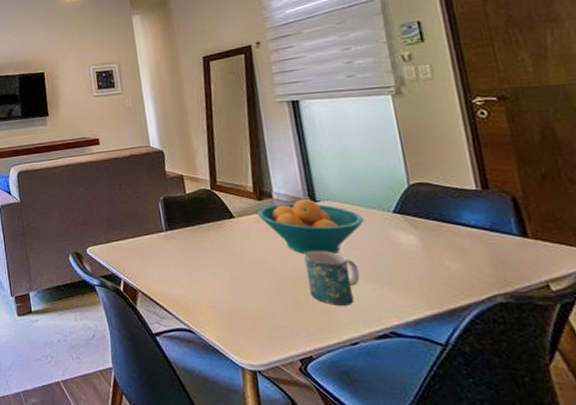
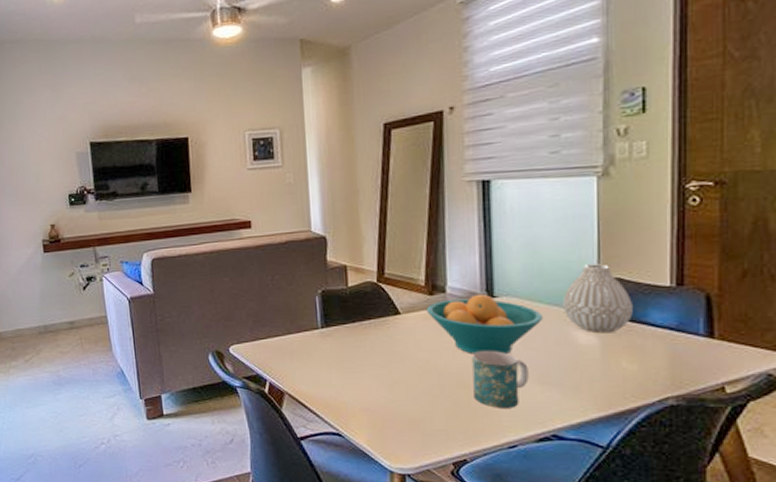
vase: none [379,170,447,234] -> present [563,264,633,334]

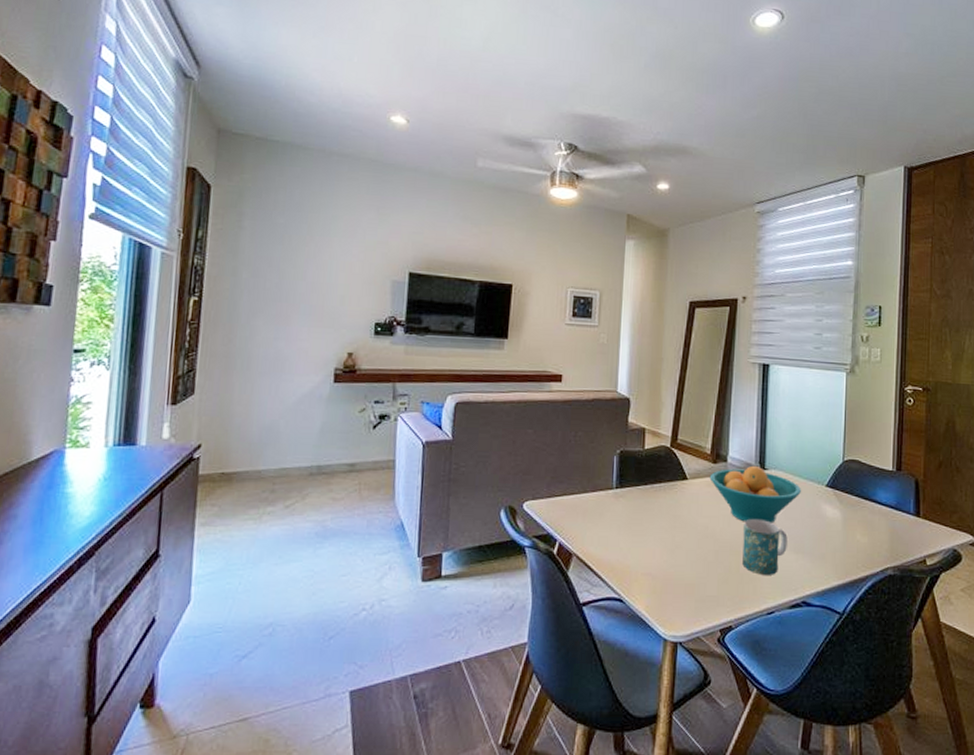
vase: present [563,264,633,334] -> none [817,446,866,509]

